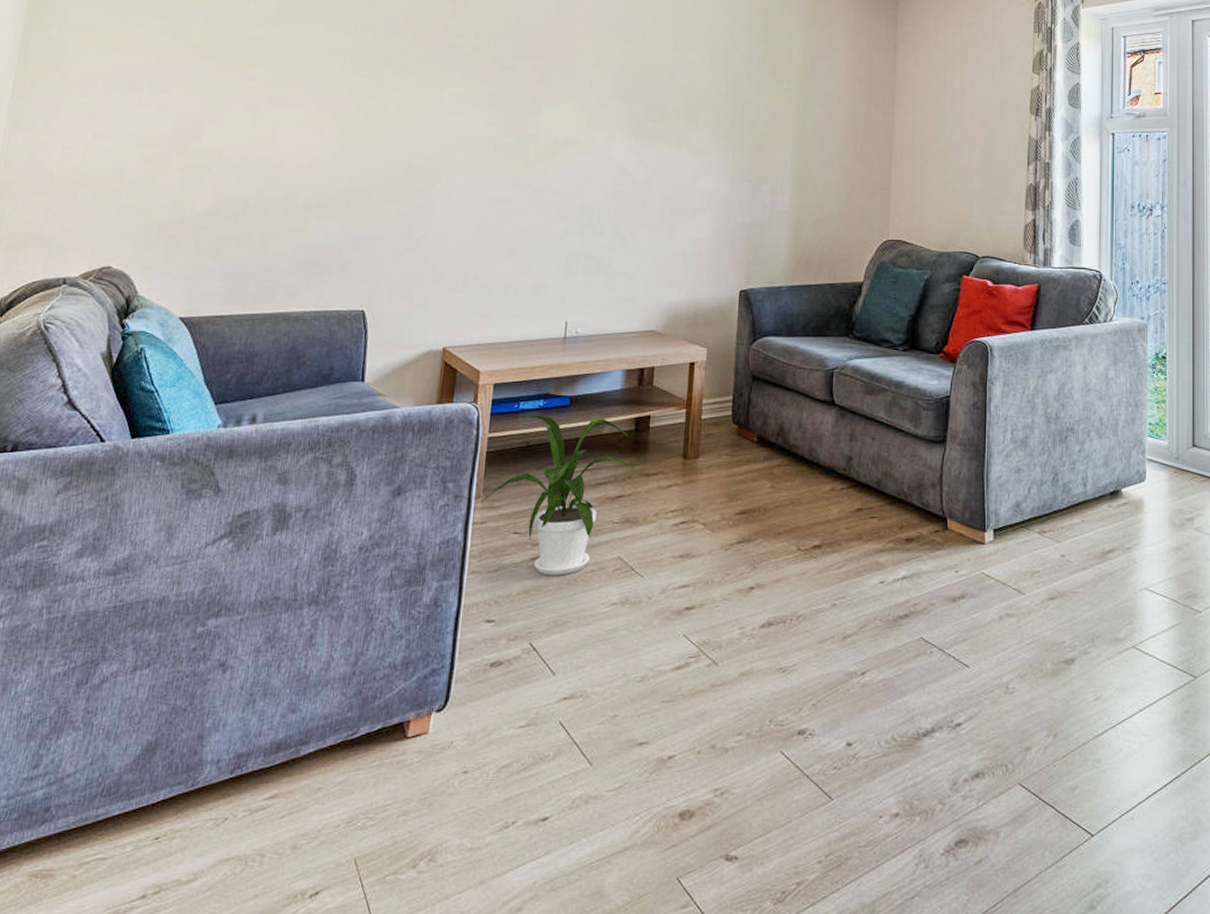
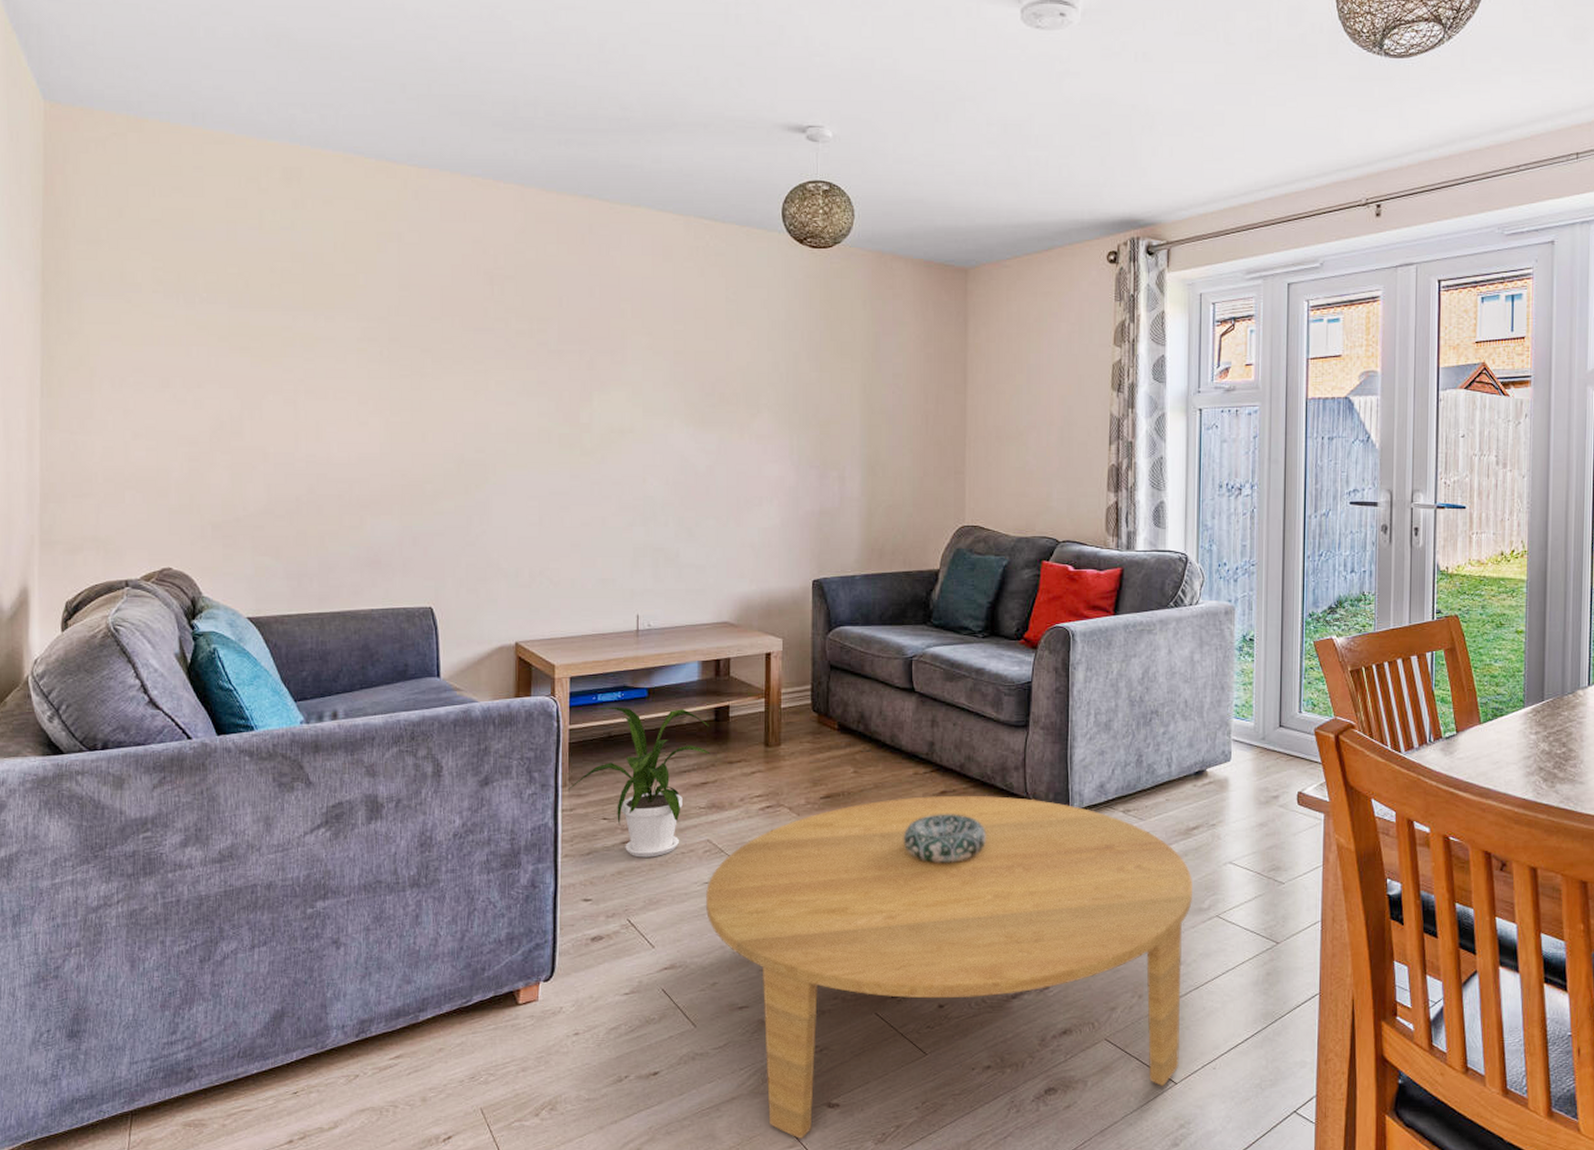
coffee table: none [612,513,1108,897] -> present [706,795,1192,1139]
decorative bowl: none [817,532,902,585] -> present [903,814,987,863]

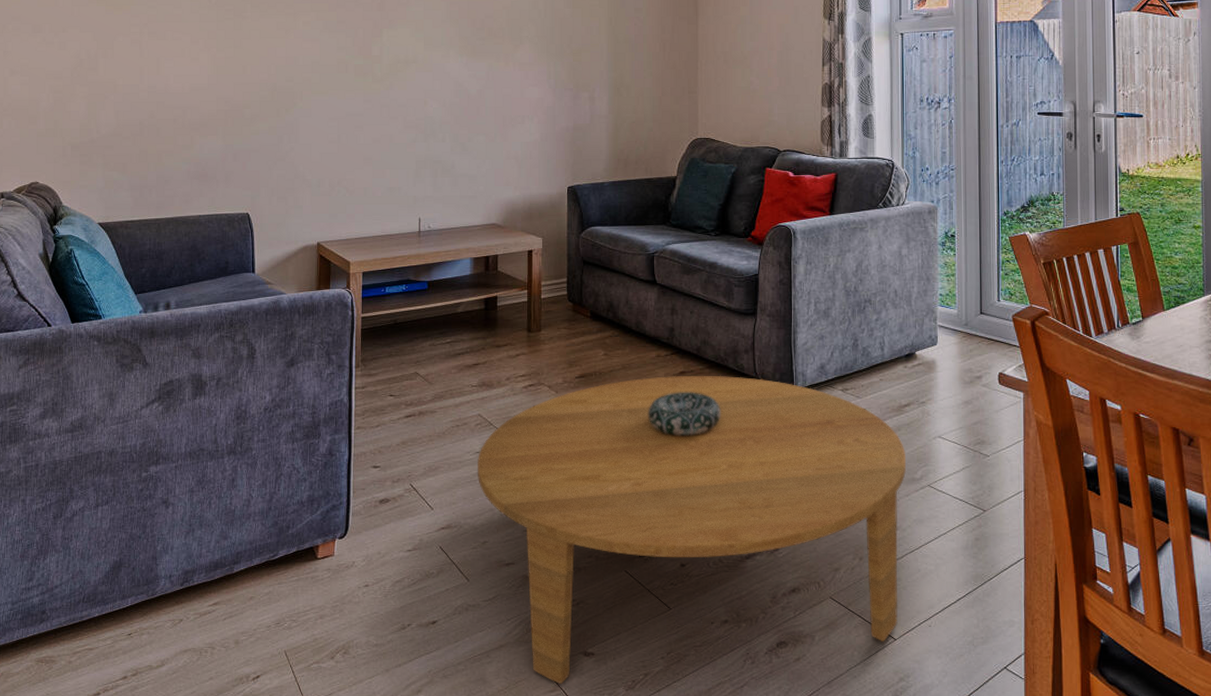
house plant: present [569,707,711,858] -> none [361,297,481,430]

